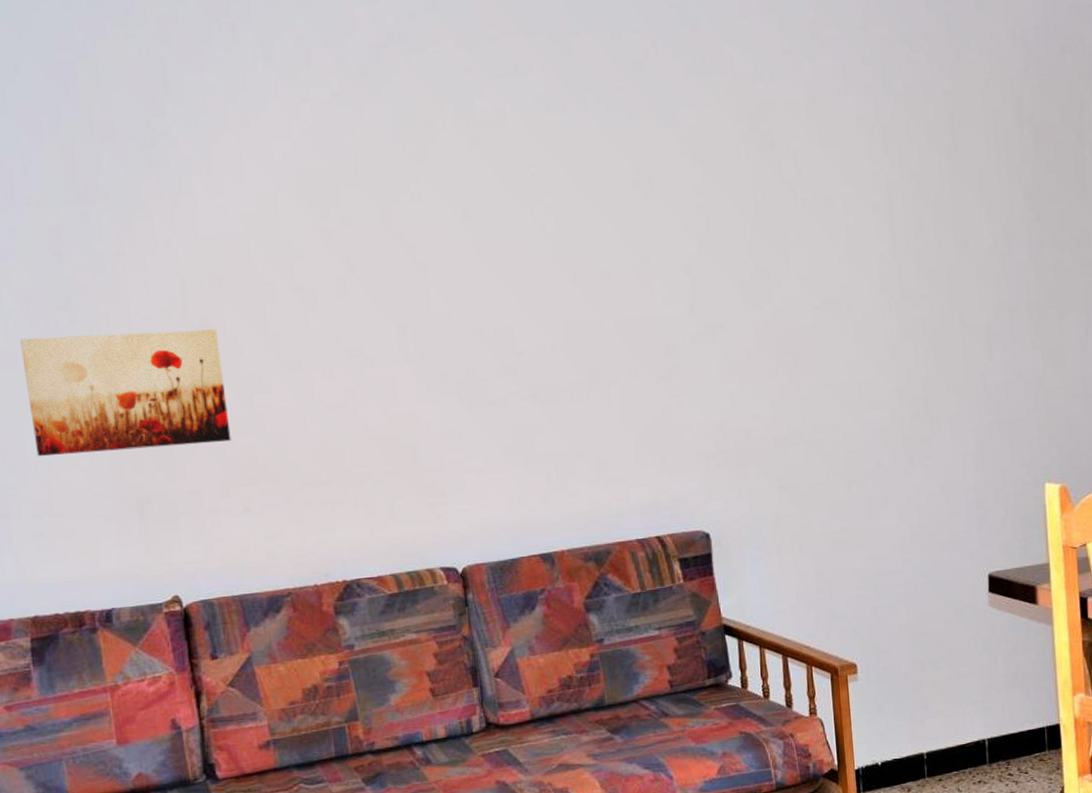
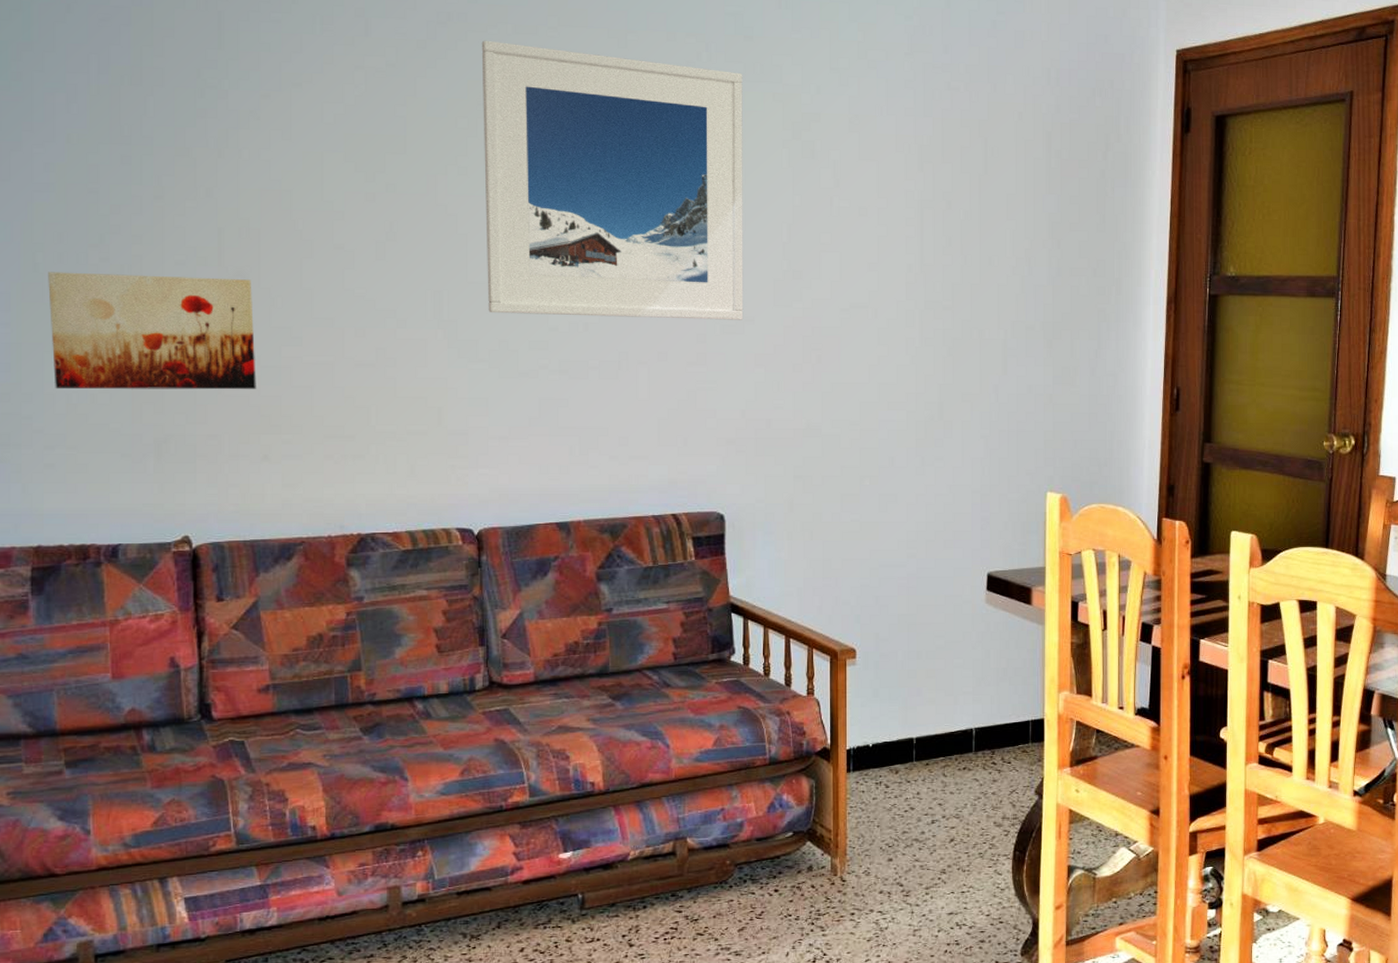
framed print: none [424,58,713,342] -> present [481,40,744,320]

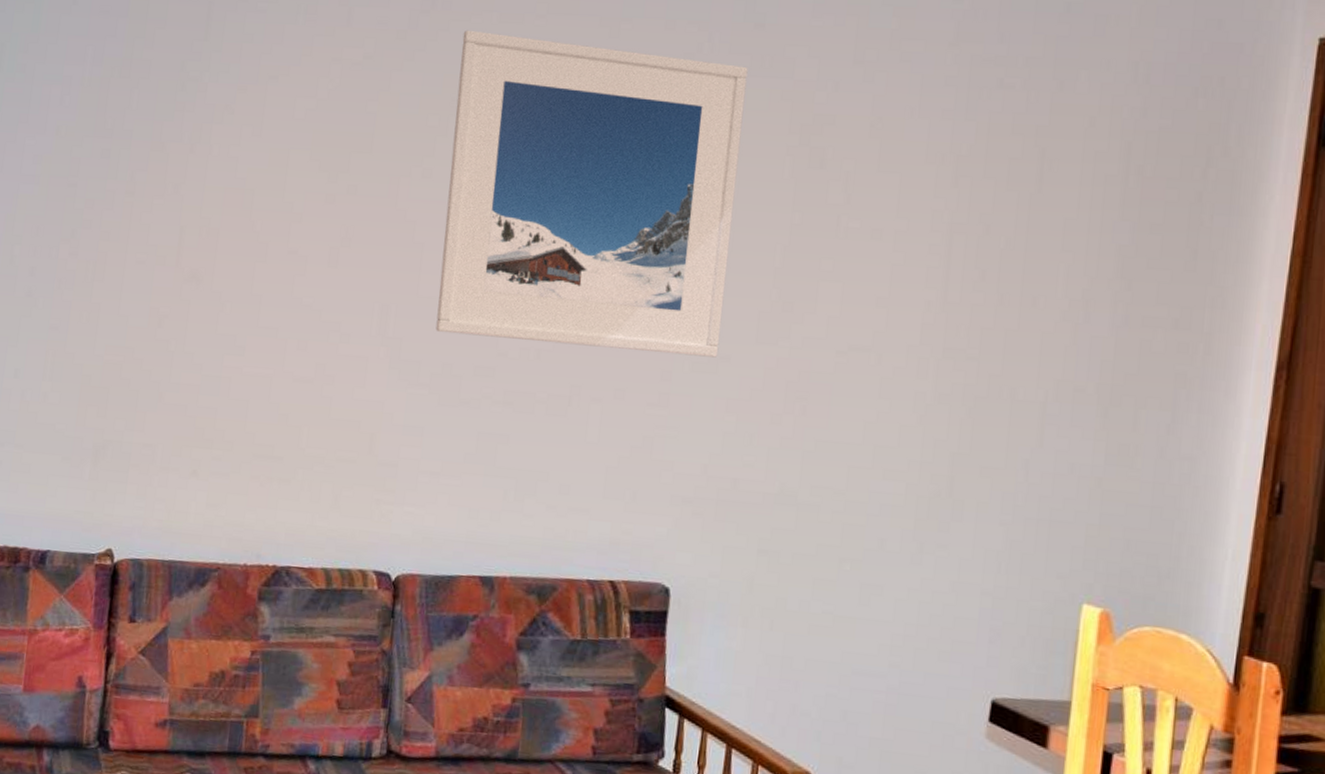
wall art: present [48,271,256,390] -> none [13,264,204,399]

